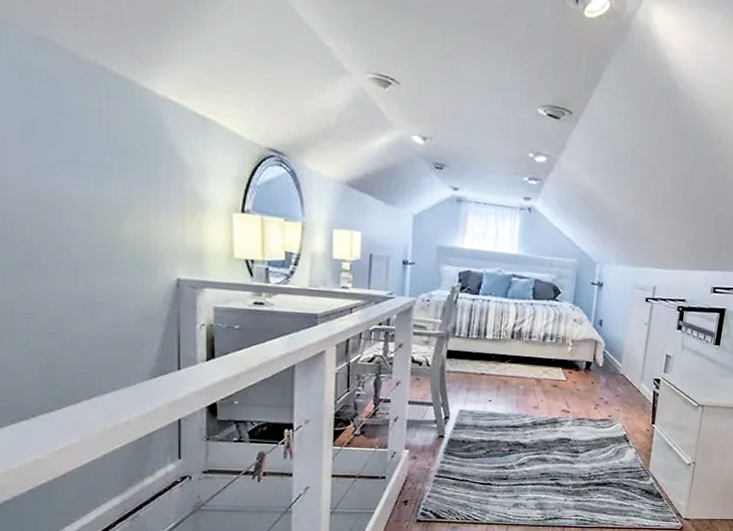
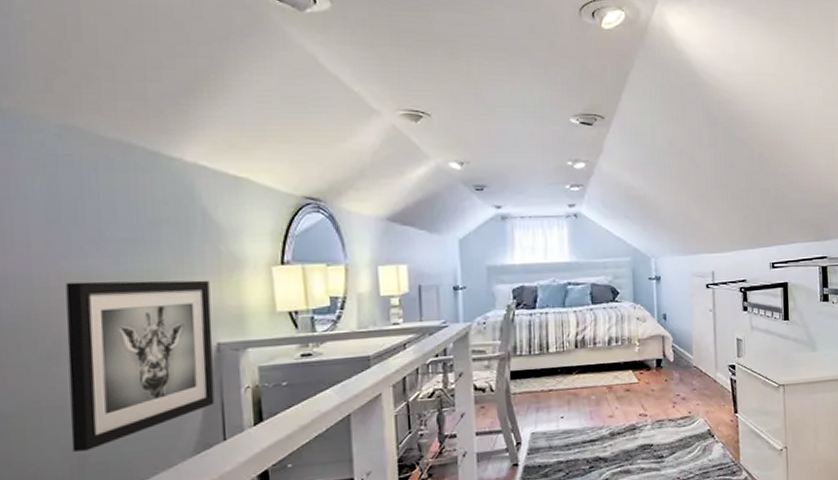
wall art: none [39,197,173,358] -> present [66,280,215,452]

